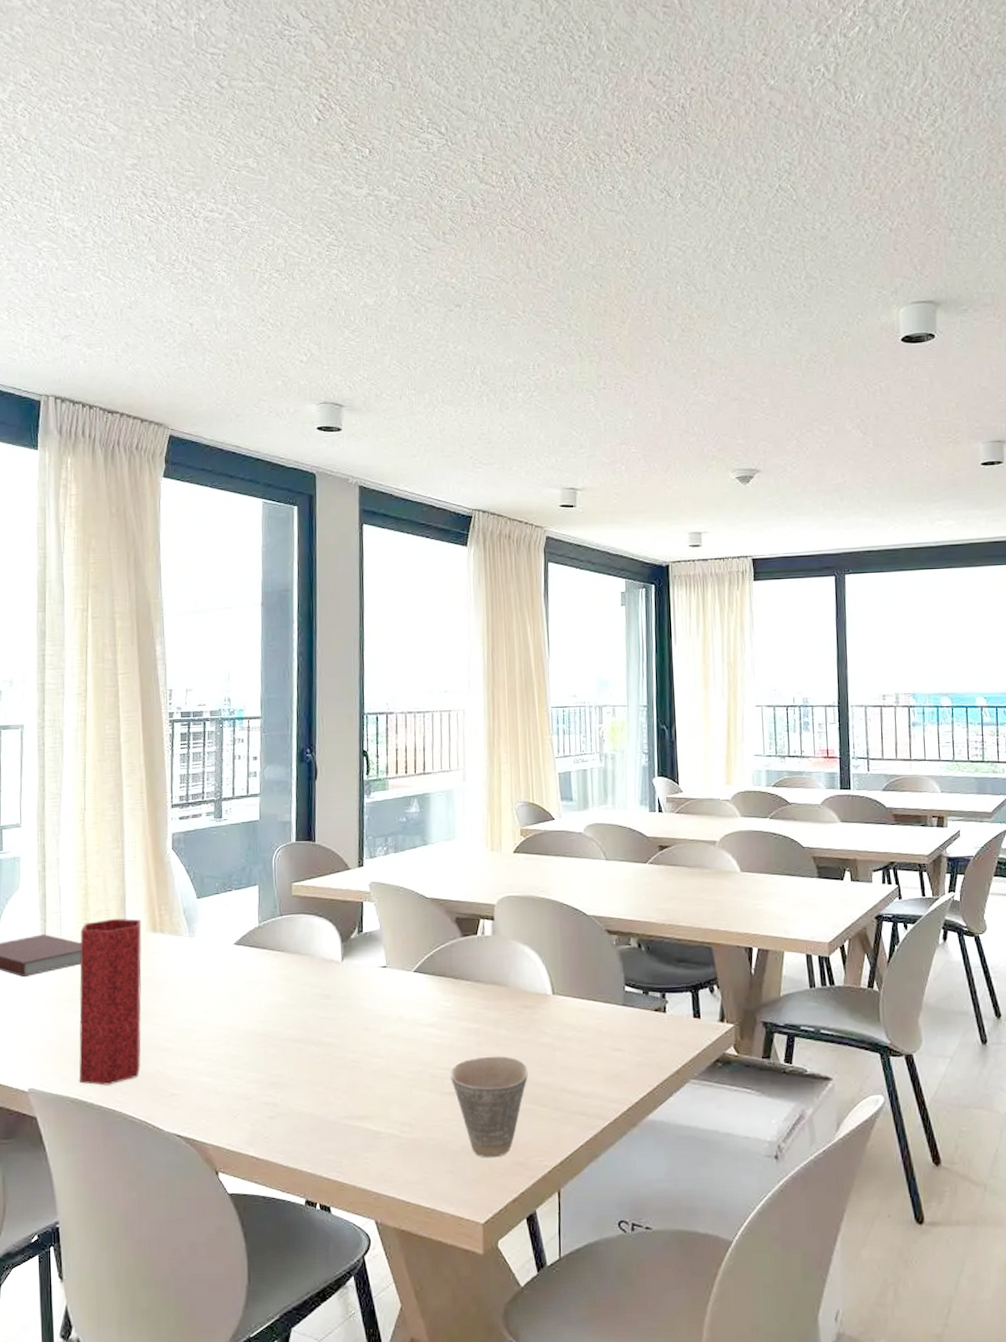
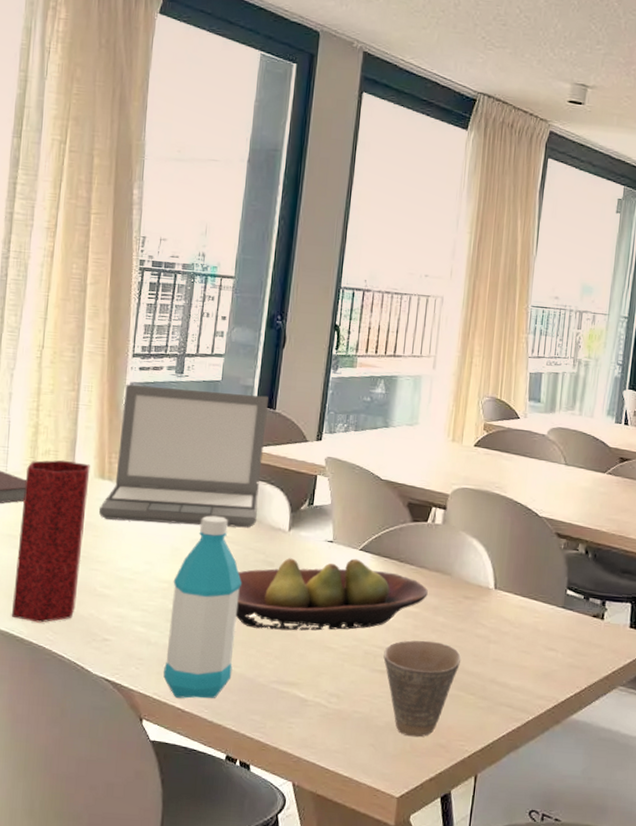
laptop: none [155,829,309,972] -> present [99,384,268,528]
water bottle: none [234,955,302,1146] -> present [163,515,242,699]
fruit bowl: none [297,981,487,1064] -> present [235,558,428,631]

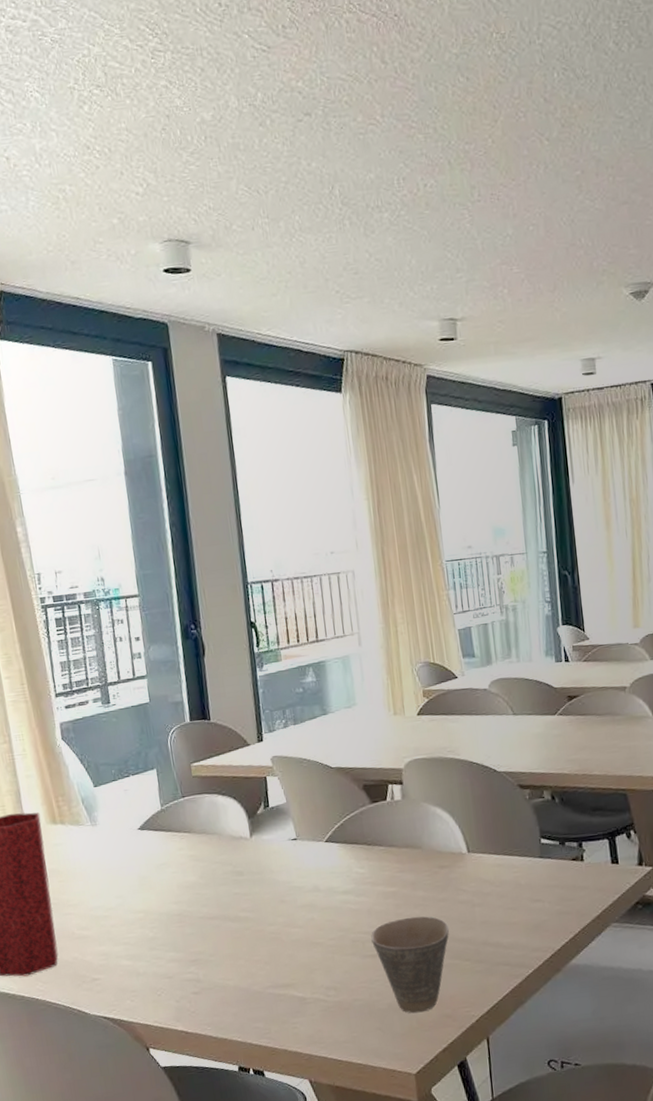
laptop: present [99,384,268,528] -> none [56,708,216,863]
water bottle: present [163,515,242,699] -> none [147,836,227,1021]
fruit bowl: present [235,558,428,631] -> none [210,851,402,939]

